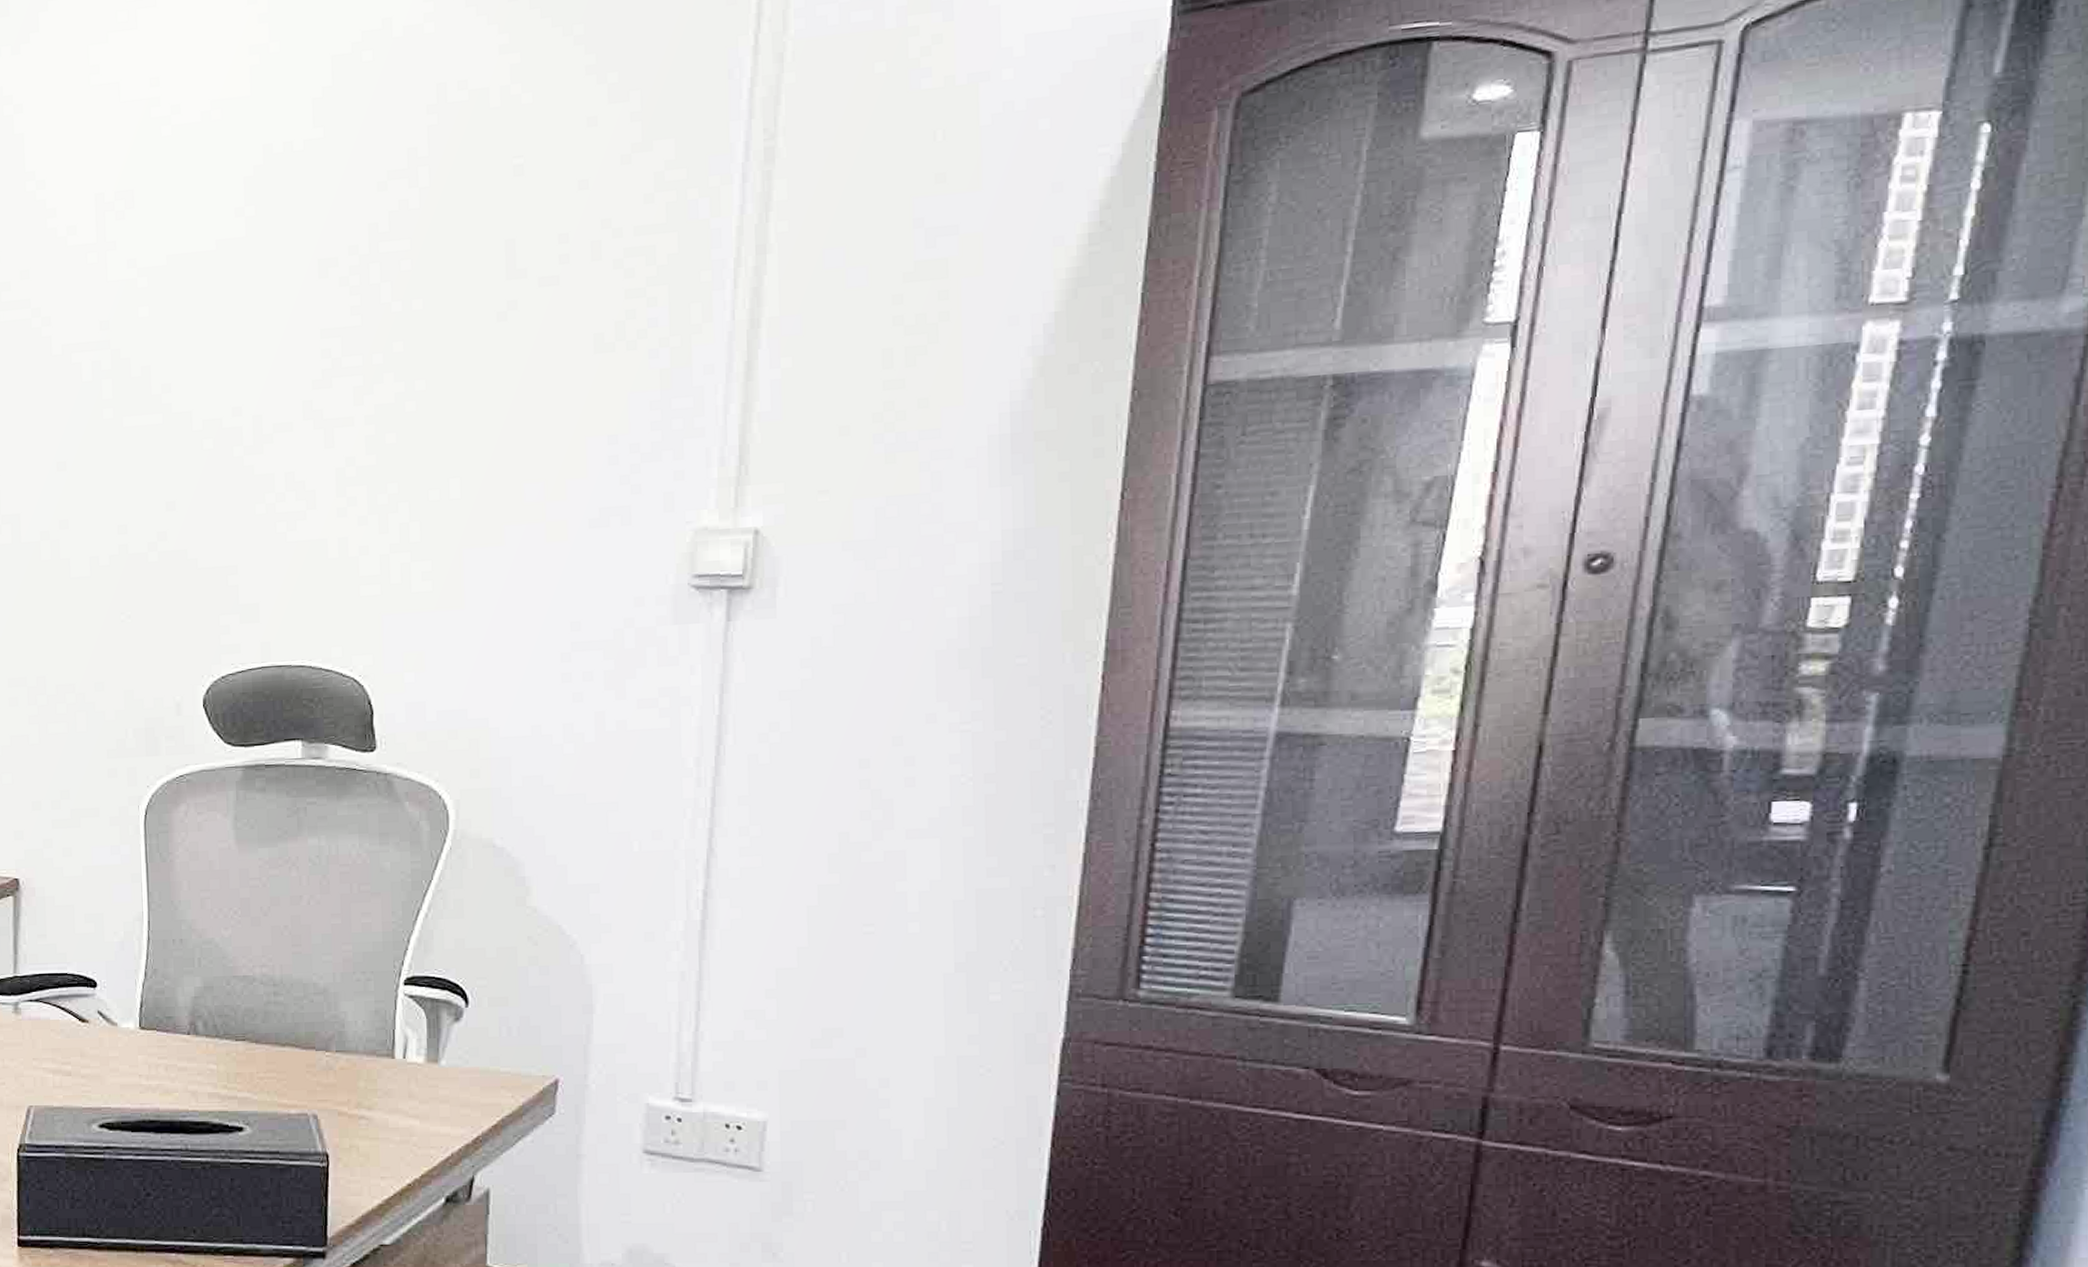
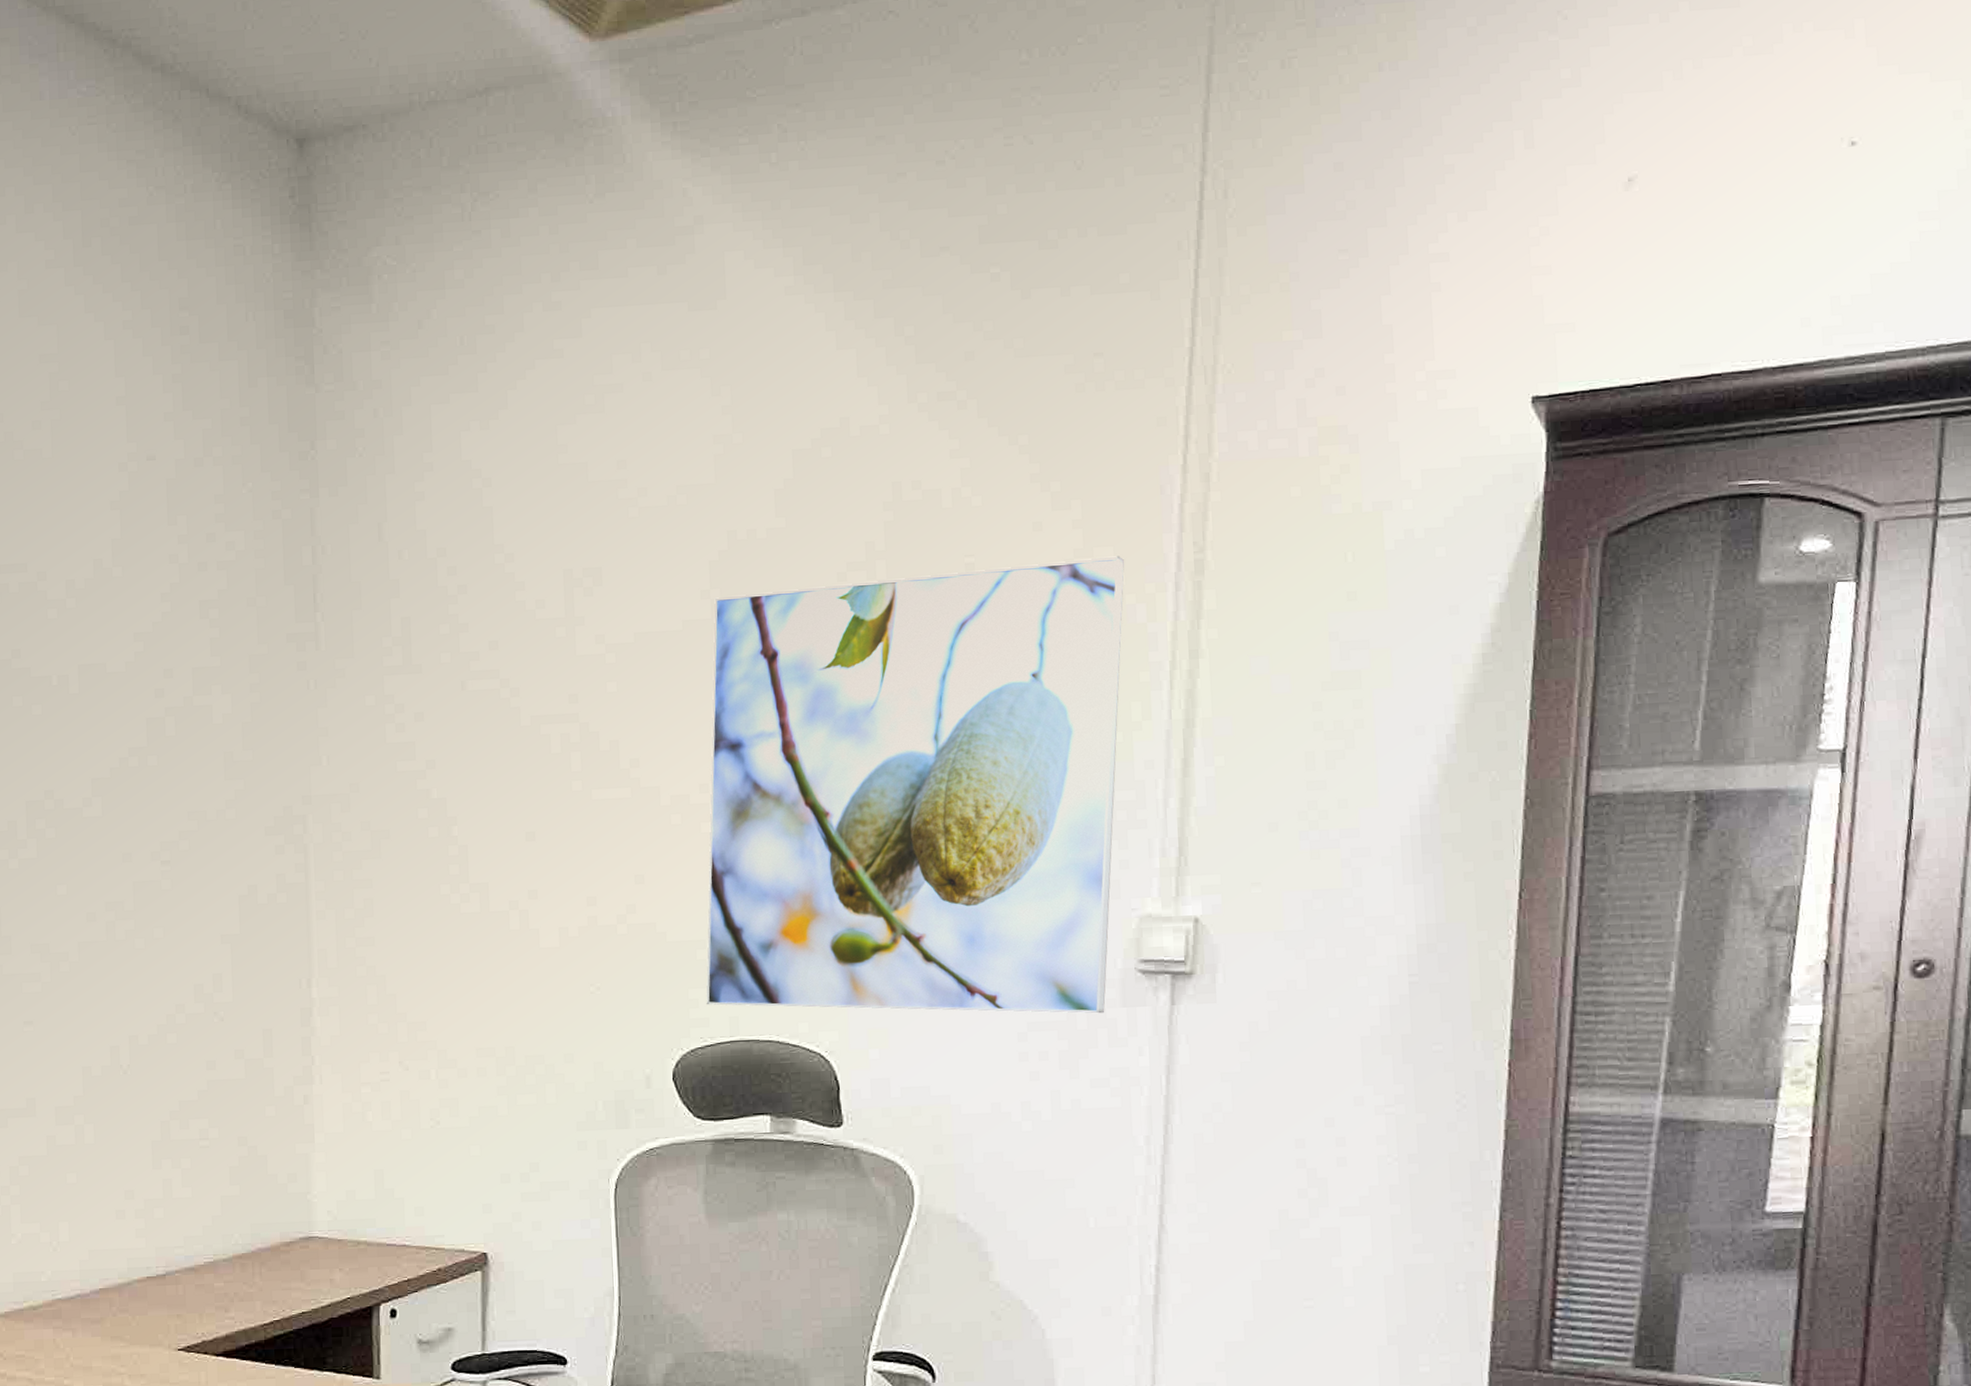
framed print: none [237,148,686,632] -> present [706,556,1124,1014]

